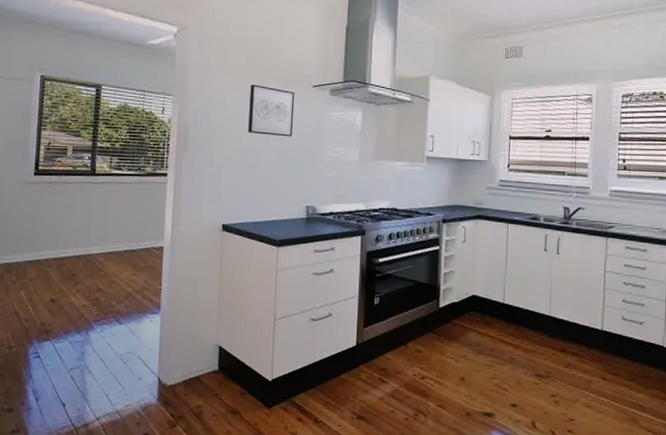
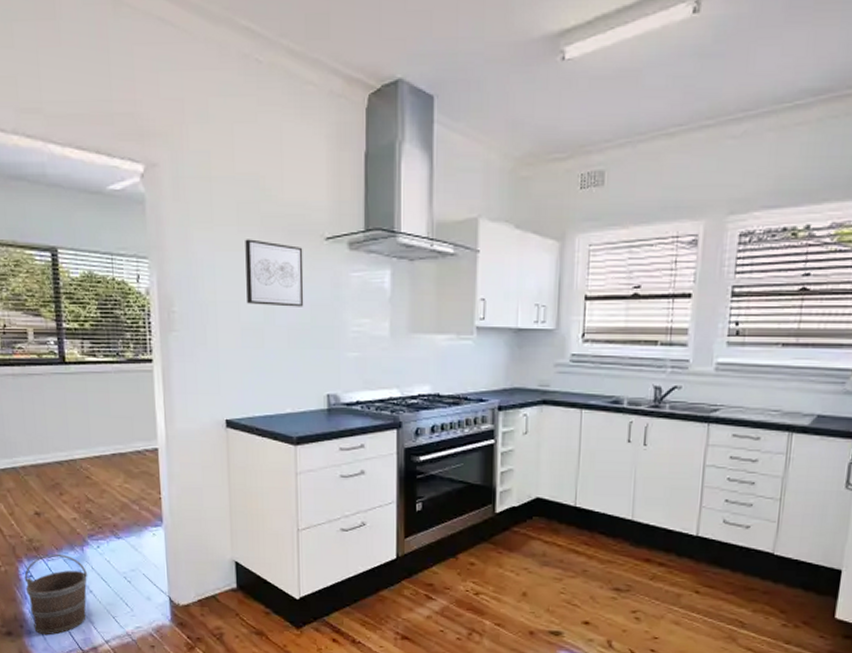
bucket: none [31,336,89,412] -> present [24,553,88,635]

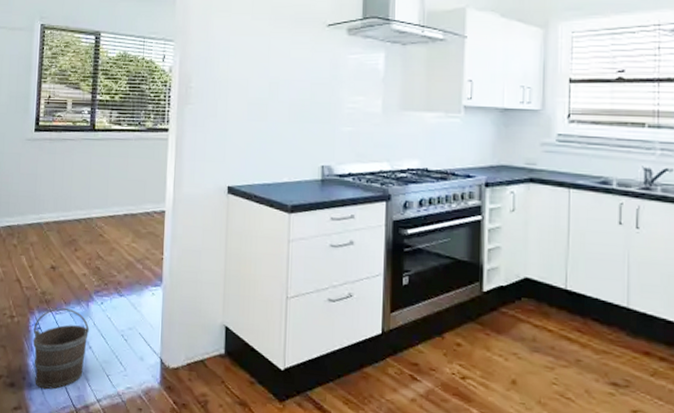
wall art: present [245,239,304,307] -> none [255,25,307,85]

